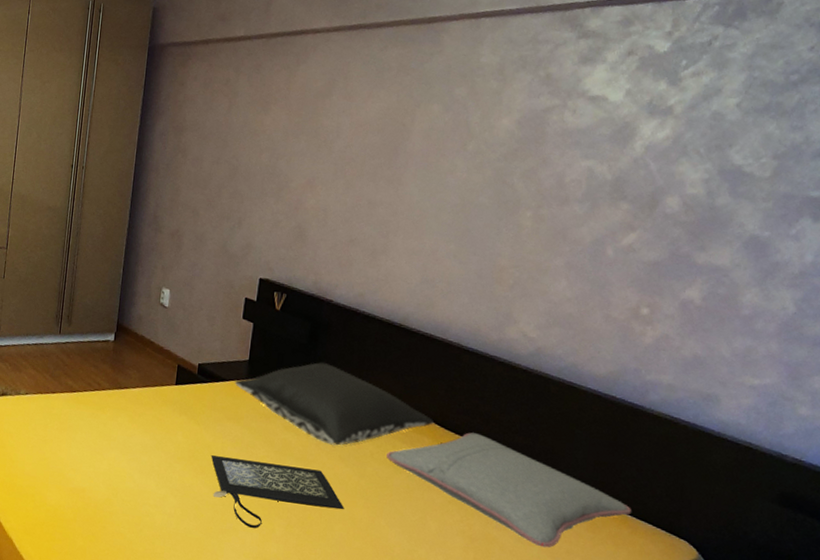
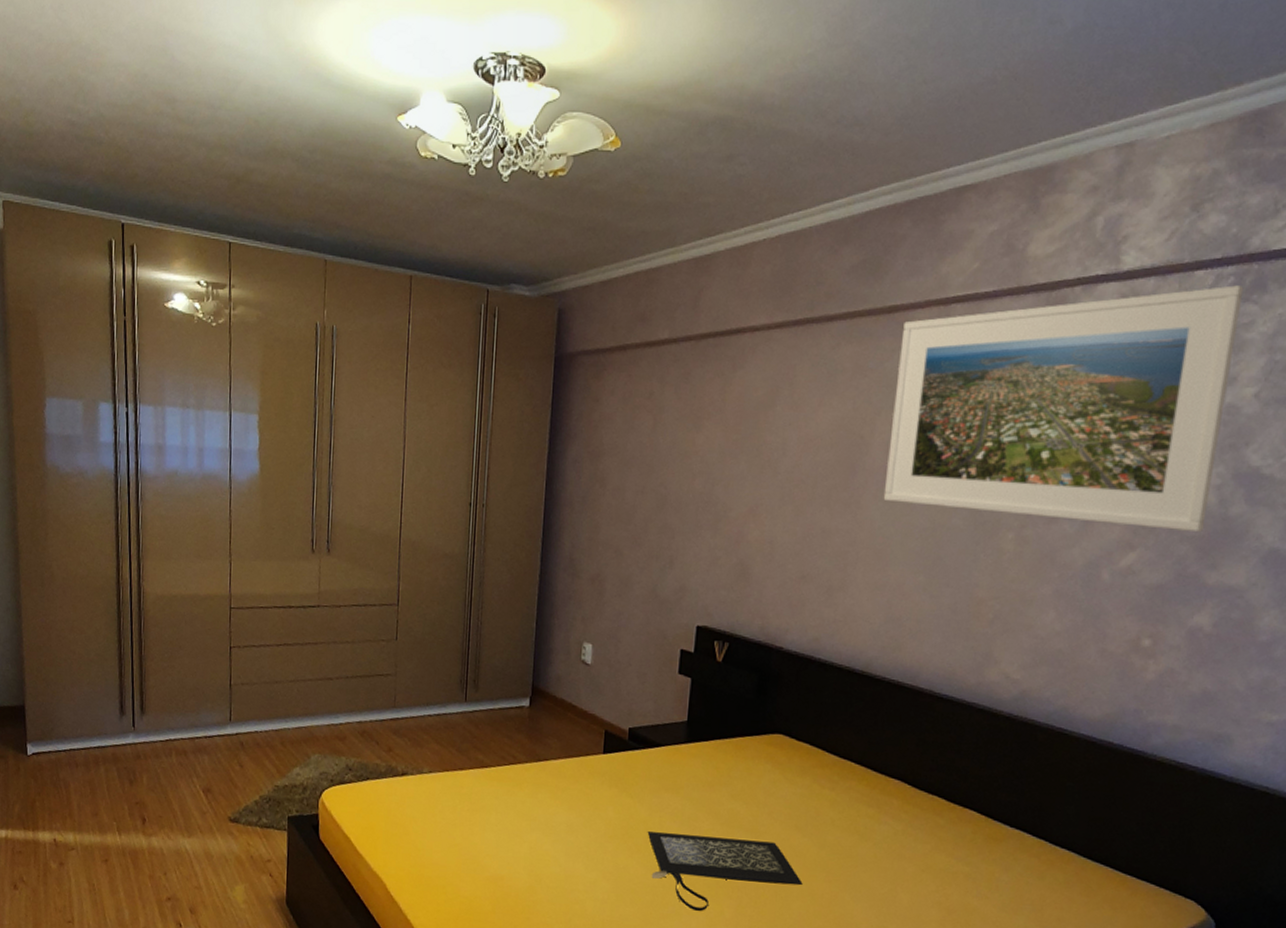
pillow: present [234,362,434,446] -> none [671,719,903,814]
pillow: present [386,432,631,548] -> none [849,791,1131,917]
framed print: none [421,13,727,218] -> present [883,285,1244,532]

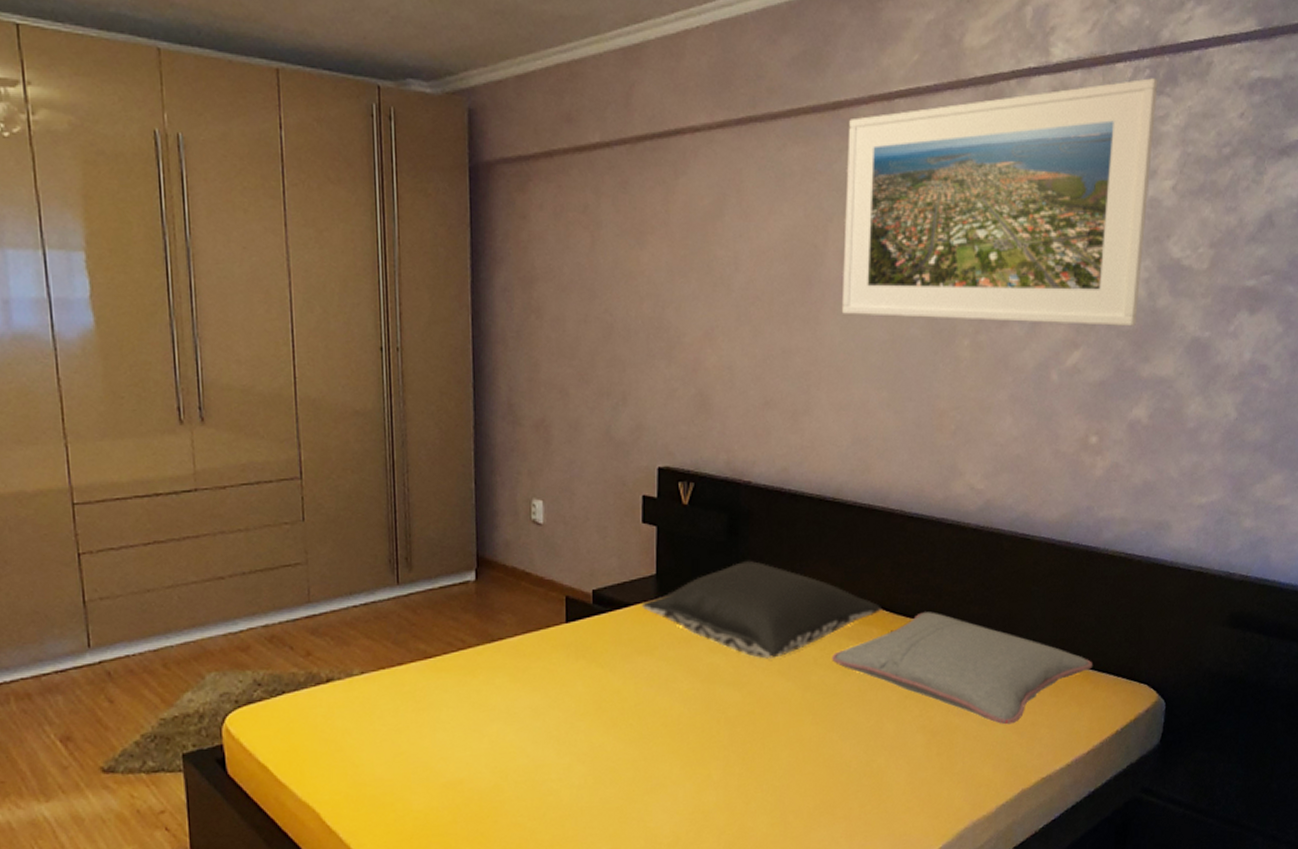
clutch bag: present [647,831,803,912] -> none [622,692,790,780]
pillow: none [671,719,903,814] -> present [641,560,881,659]
pillow: none [849,791,1131,917] -> present [832,612,1092,725]

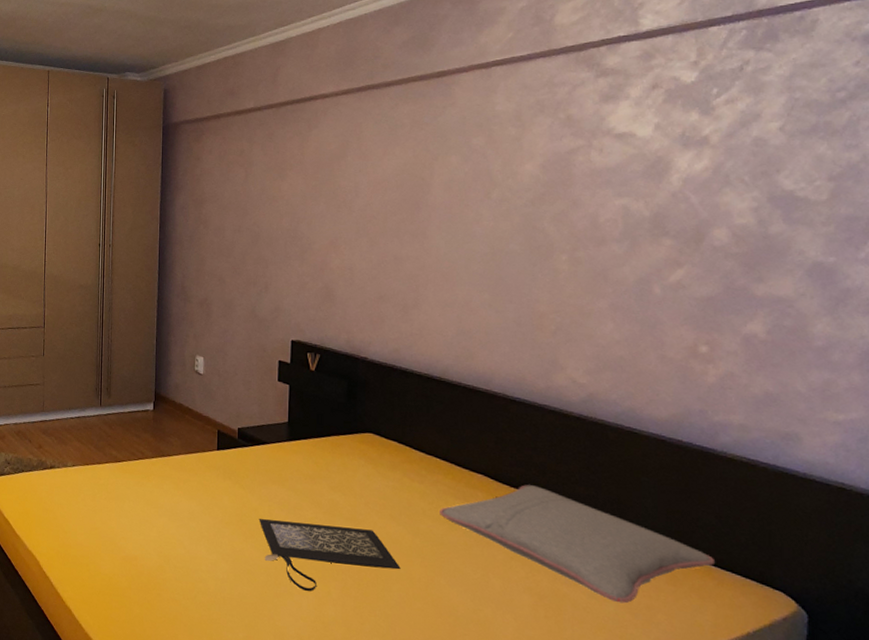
clutch bag: none [622,692,790,780] -> present [258,519,401,592]
pillow: present [641,560,881,659] -> none [275,420,486,505]
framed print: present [841,78,1158,326] -> none [446,37,757,249]

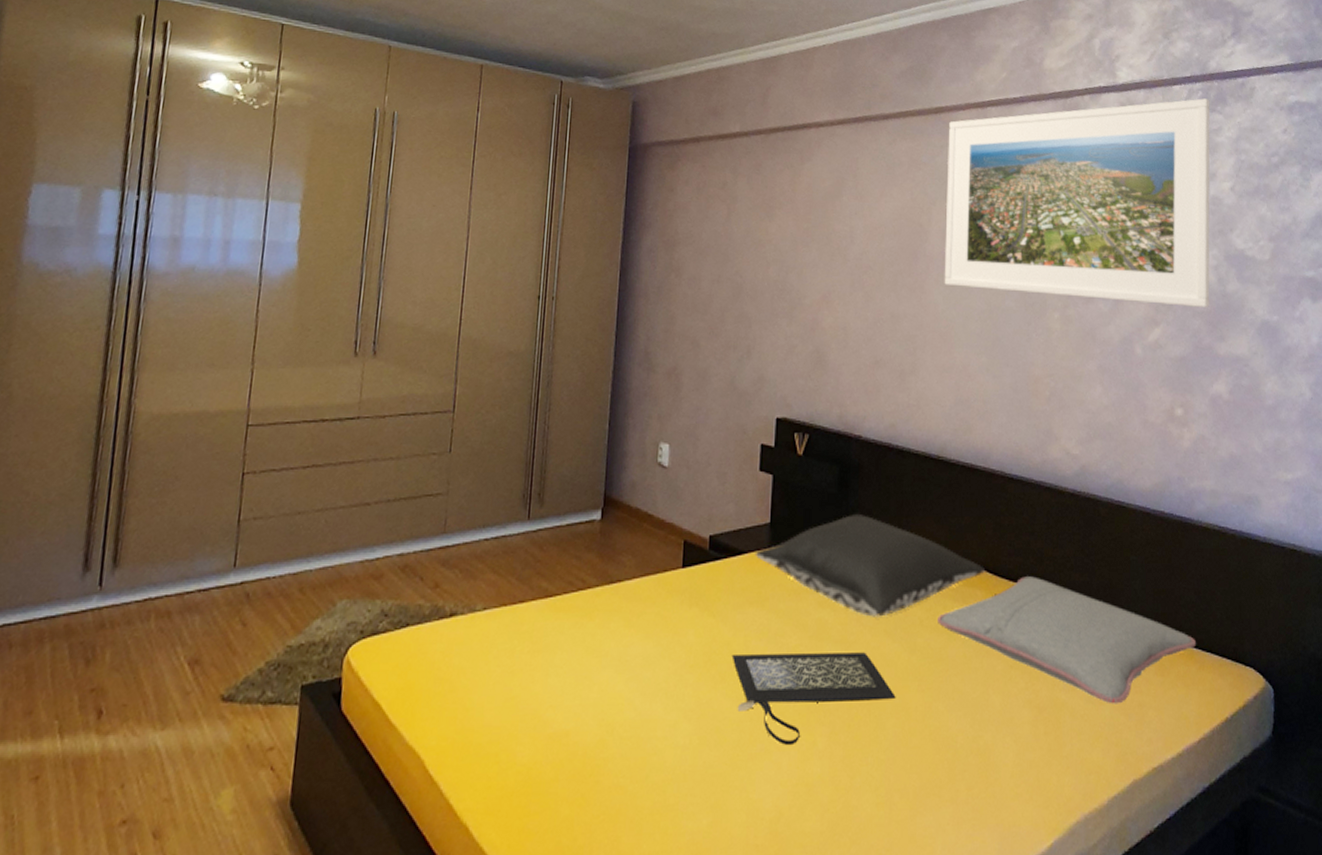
pillow: none [275,420,486,505] -> present [755,513,985,617]
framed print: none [446,37,757,249] -> present [944,98,1210,307]

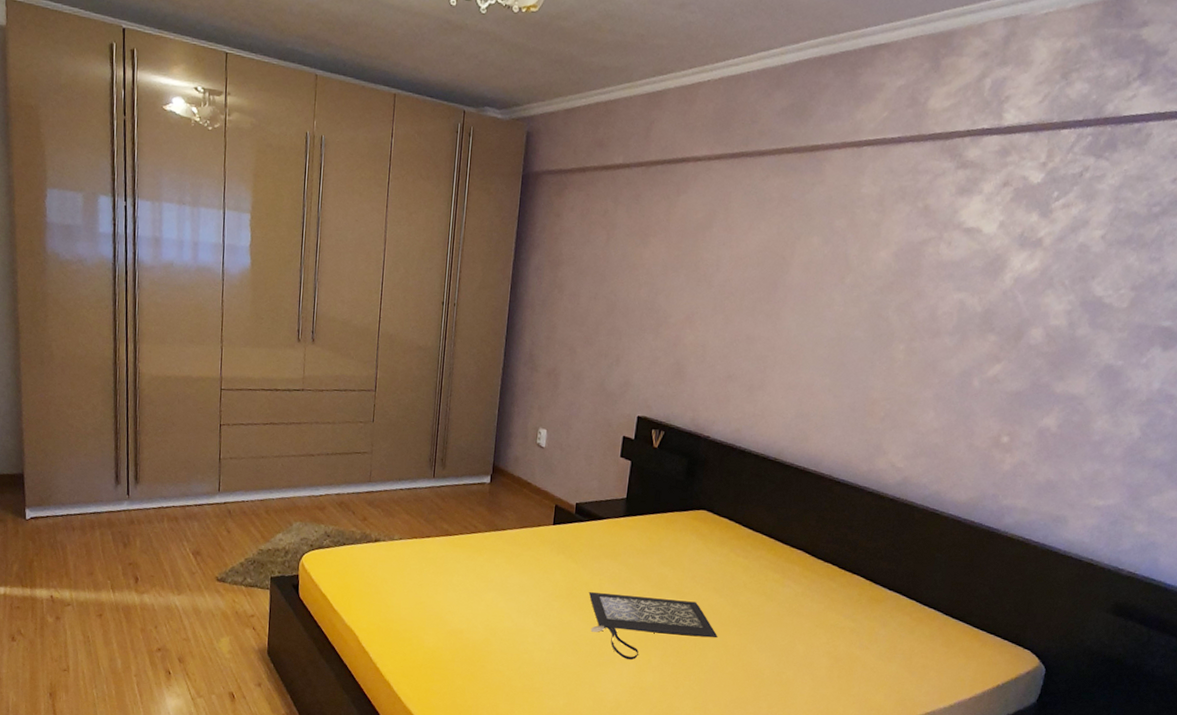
pillow: present [755,513,985,617] -> none [612,497,805,578]
pillow: present [938,576,1196,704] -> none [759,560,983,664]
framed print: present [944,98,1210,307] -> none [799,143,1099,349]

